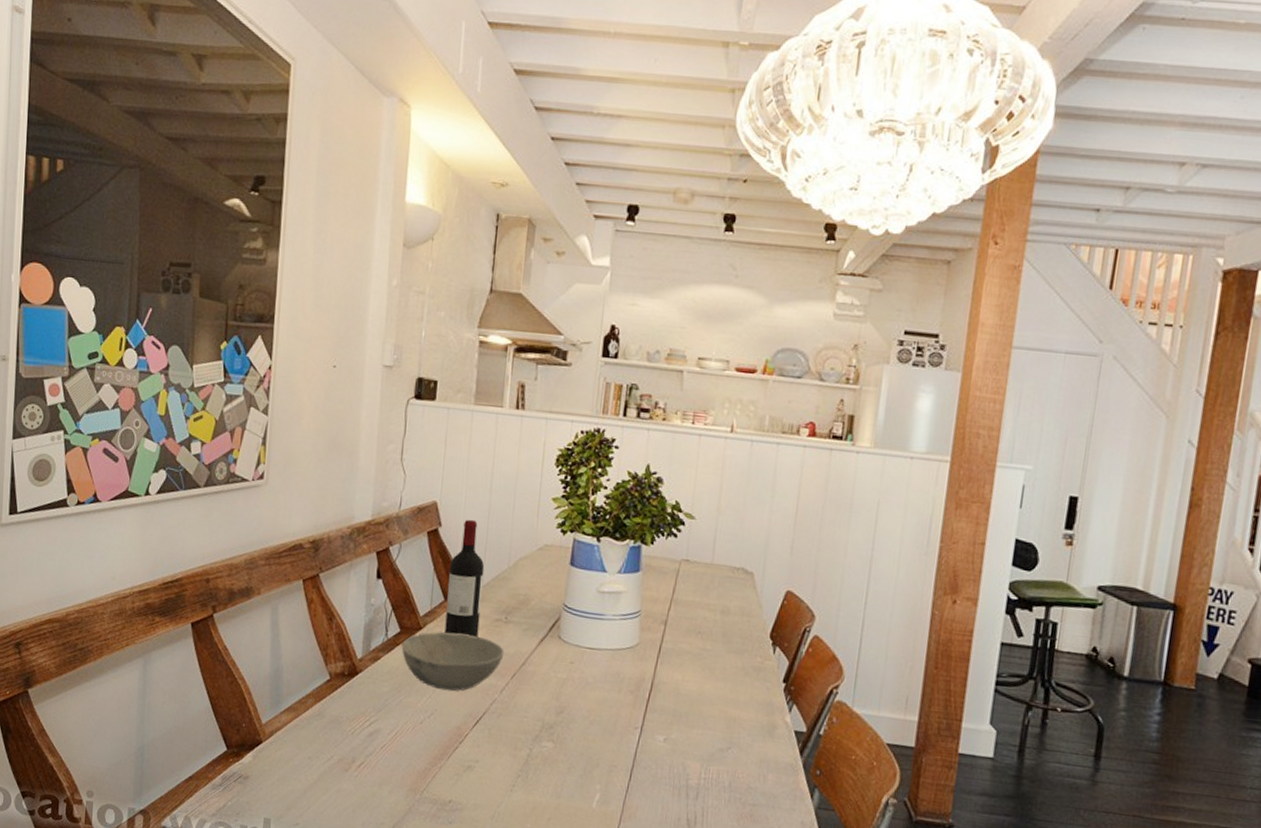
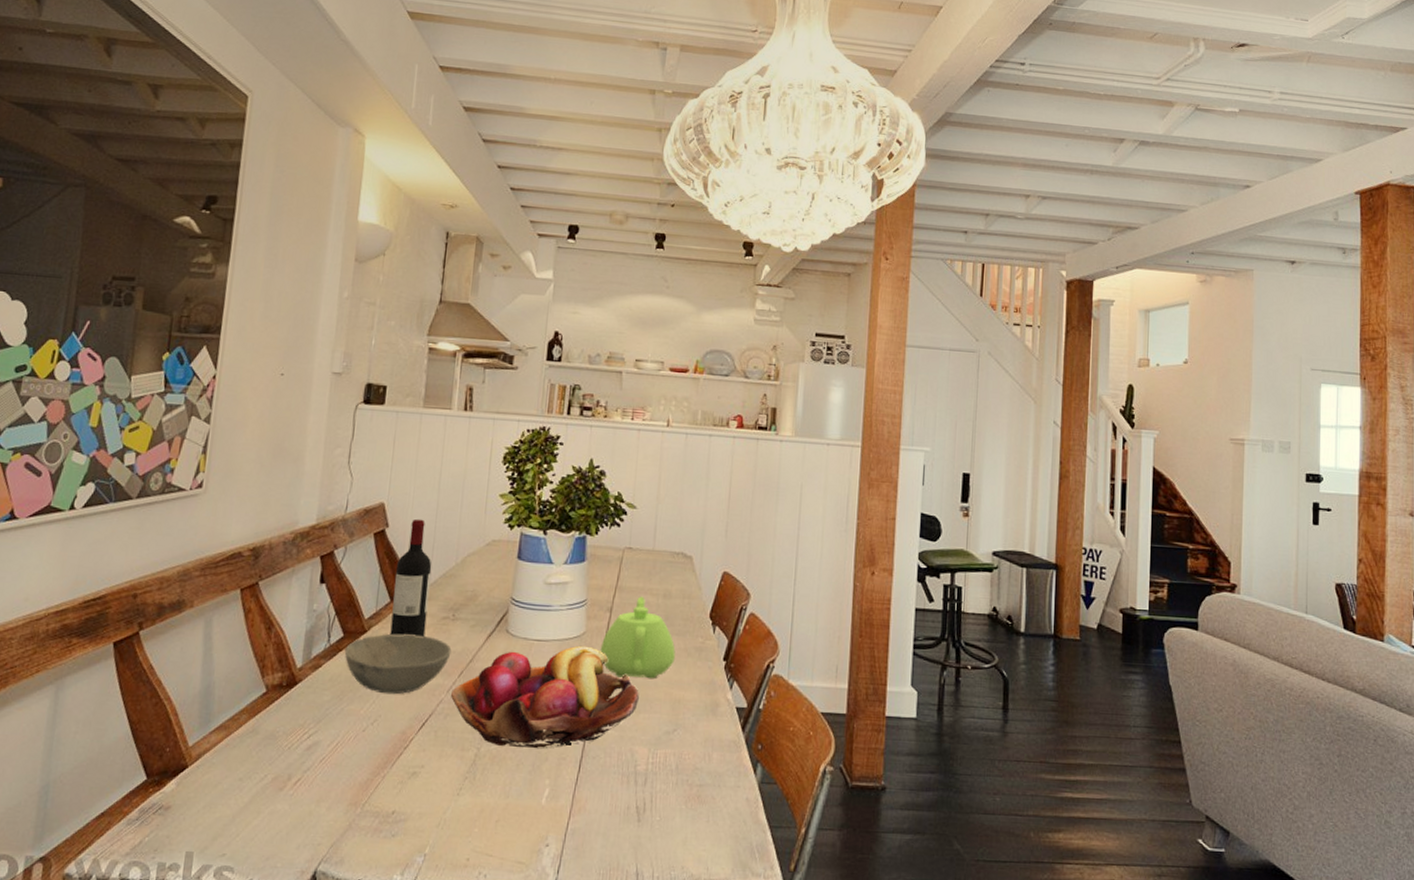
fruit basket: none [503,656,693,755] -> present [450,645,639,749]
teapot: none [653,611,732,696] -> present [600,596,676,679]

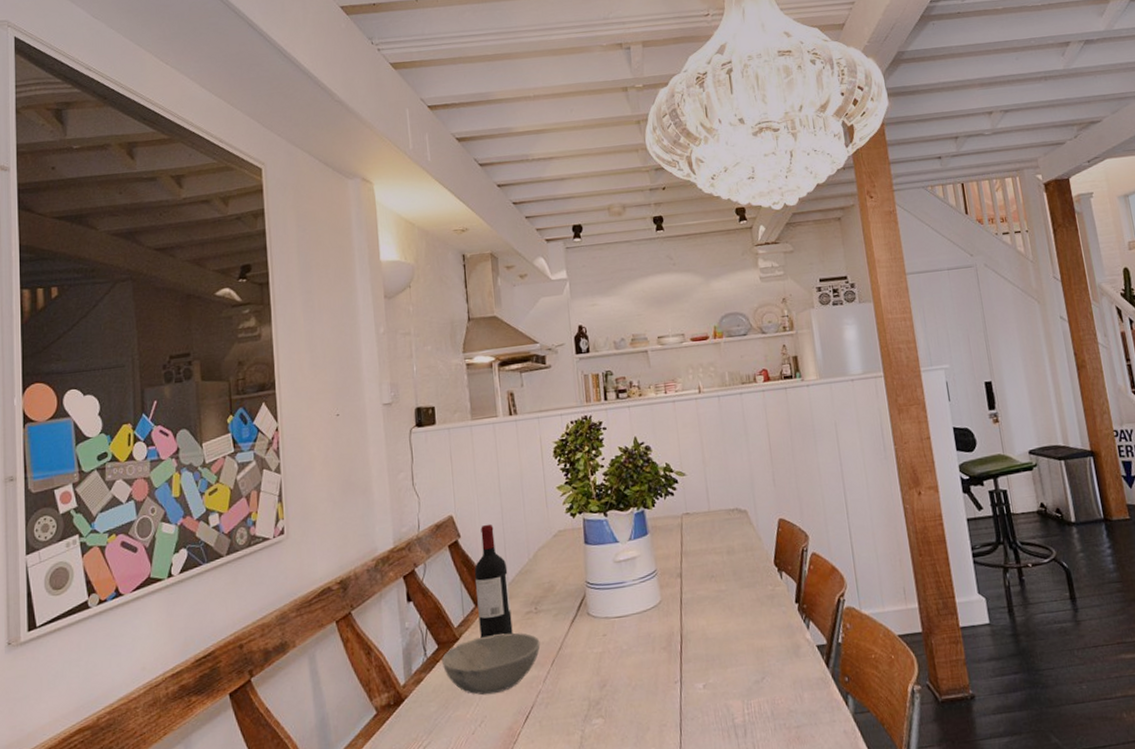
fruit basket: present [450,645,639,749] -> none [547,613,724,725]
teapot: present [600,596,676,679] -> none [678,557,750,638]

